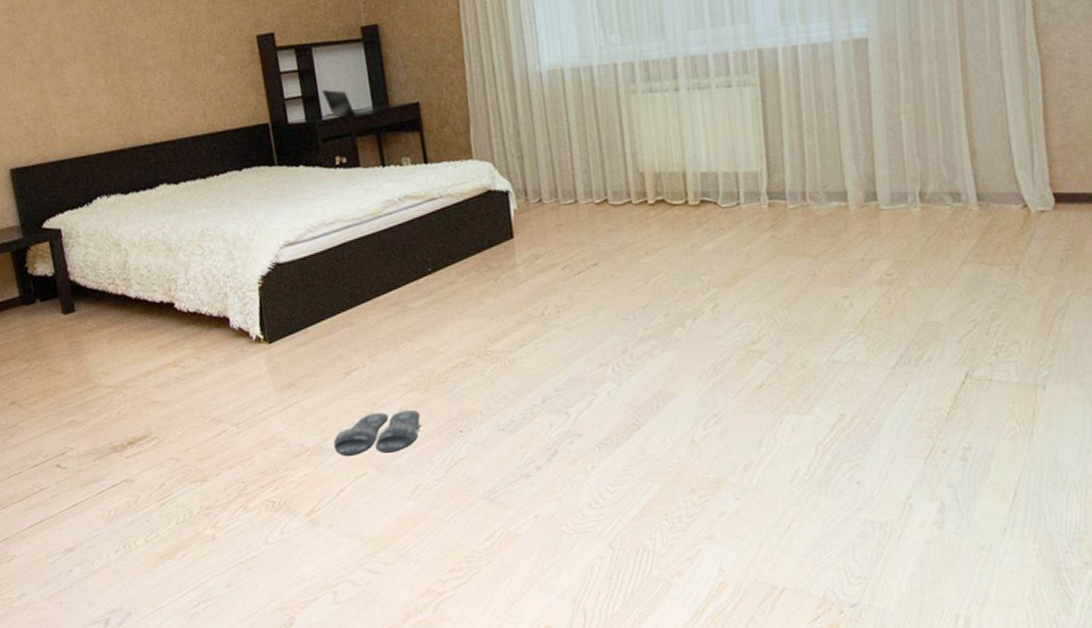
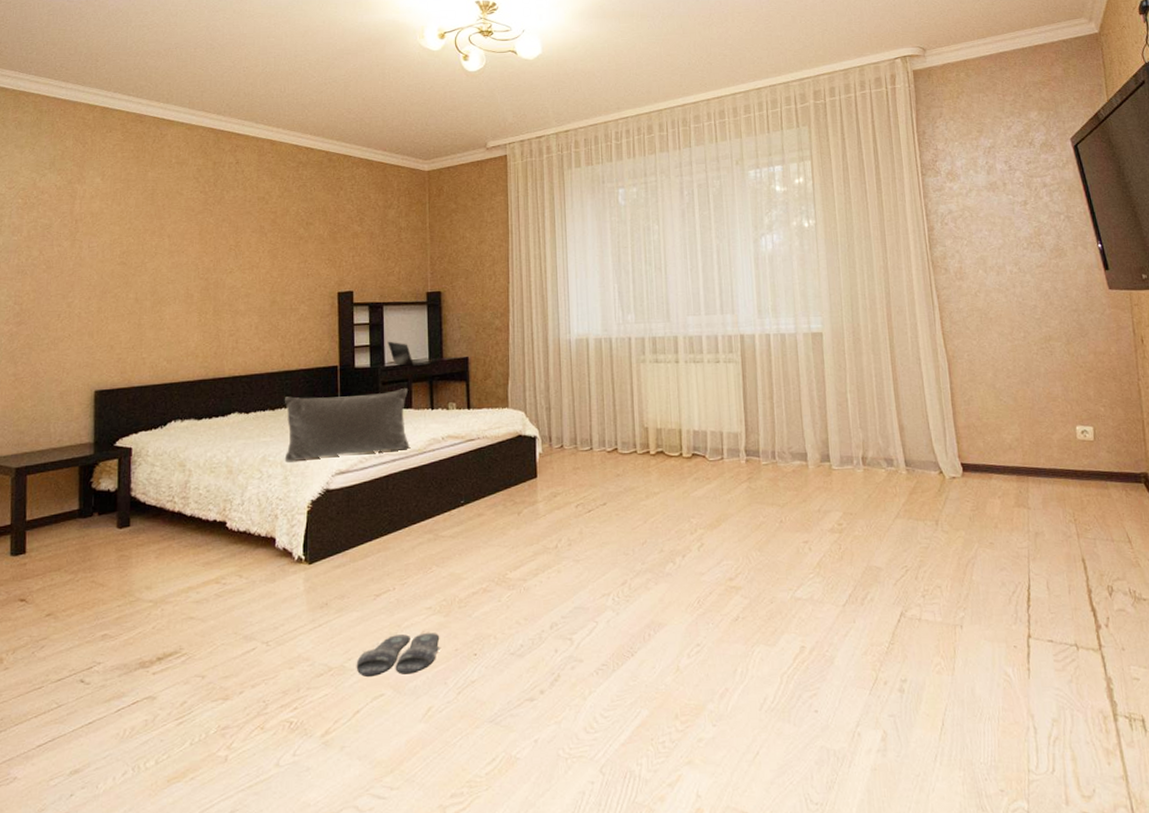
pillow: none [215,144,363,235] -> present [284,388,410,461]

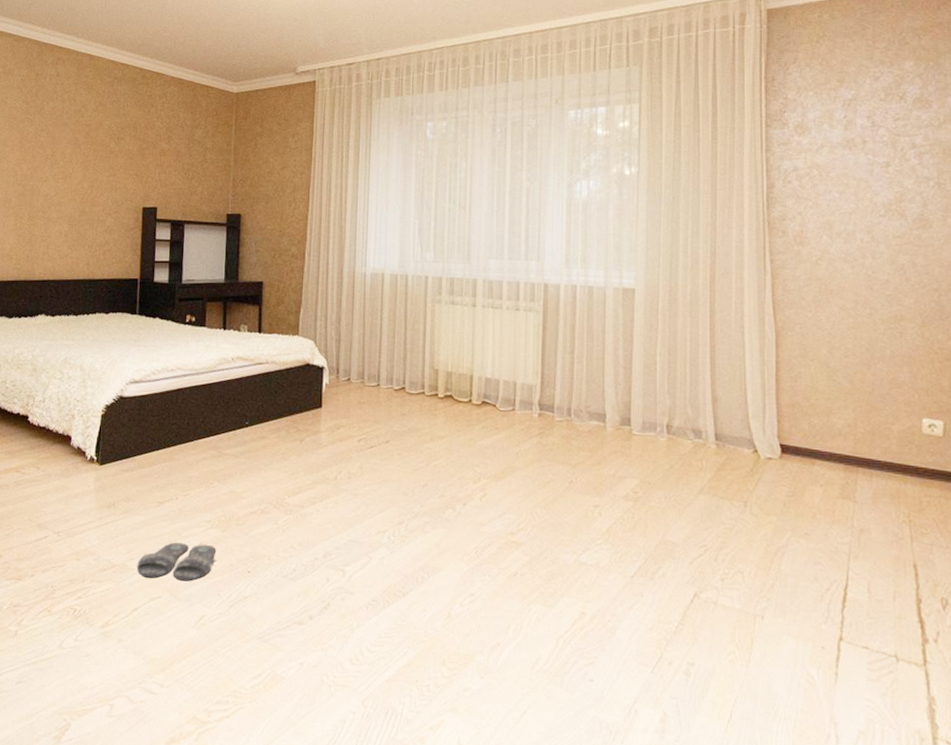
pillow: present [284,388,410,461] -> none [84,304,202,367]
laptop: present [388,341,433,367] -> none [186,259,229,287]

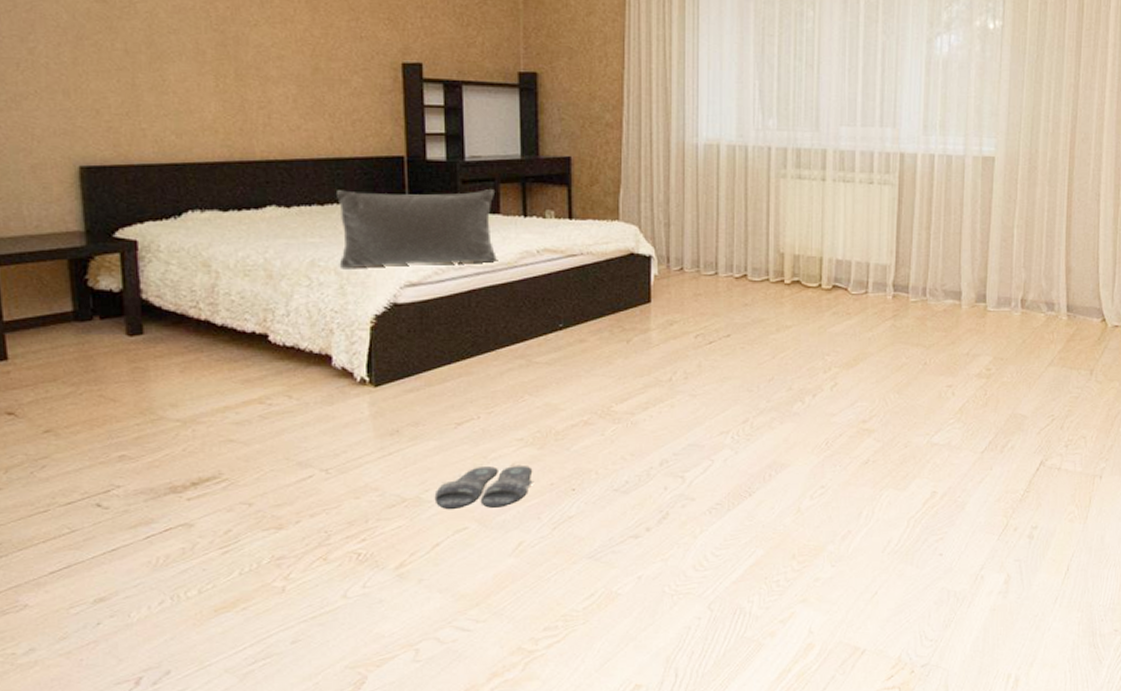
pillow: none [84,304,202,367] -> present [337,189,497,268]

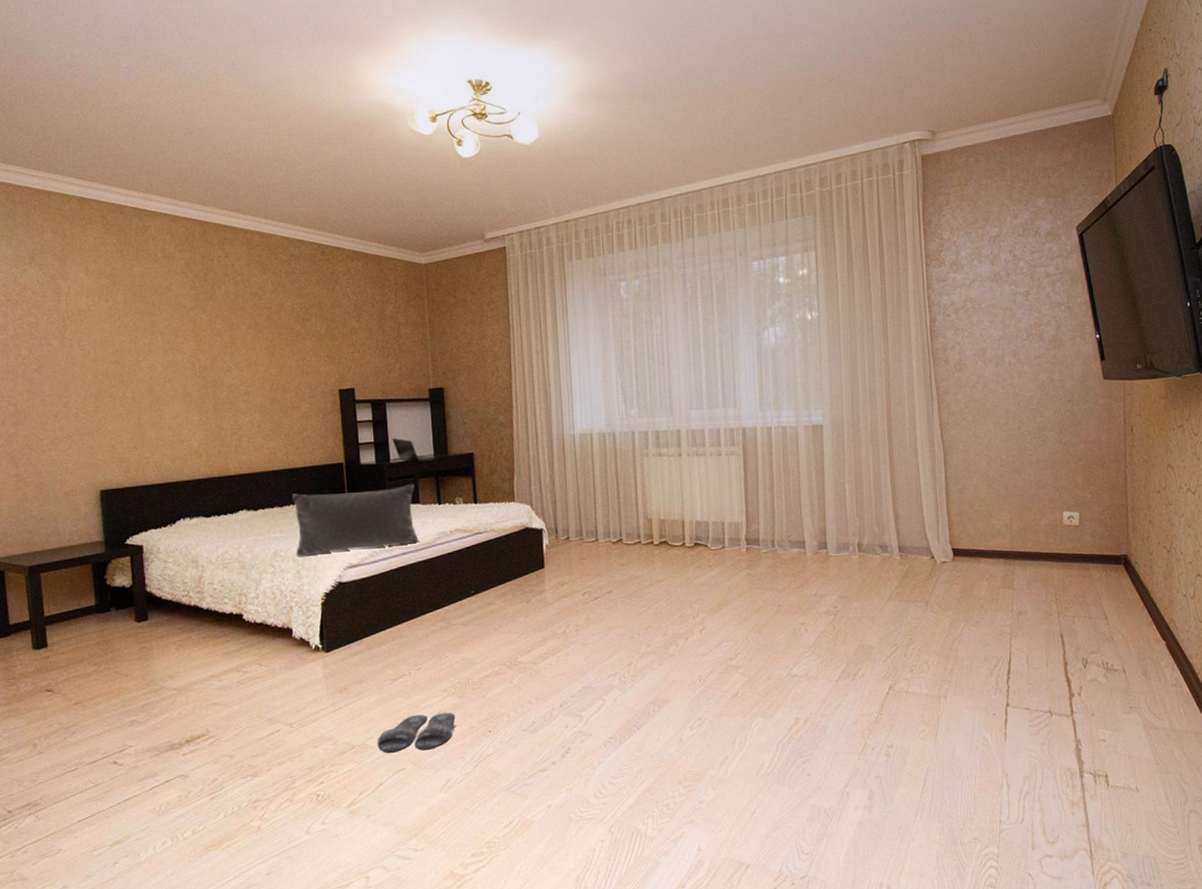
laptop: none [468,130,527,164] -> present [392,438,439,463]

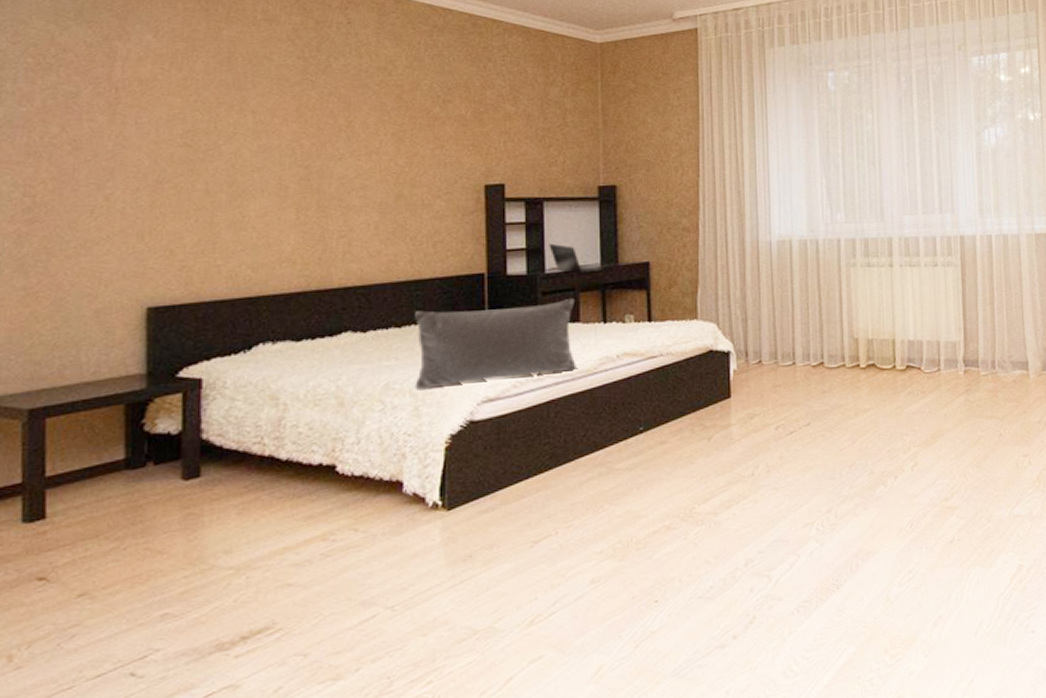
slippers: present [377,713,458,753] -> none [508,580,615,637]

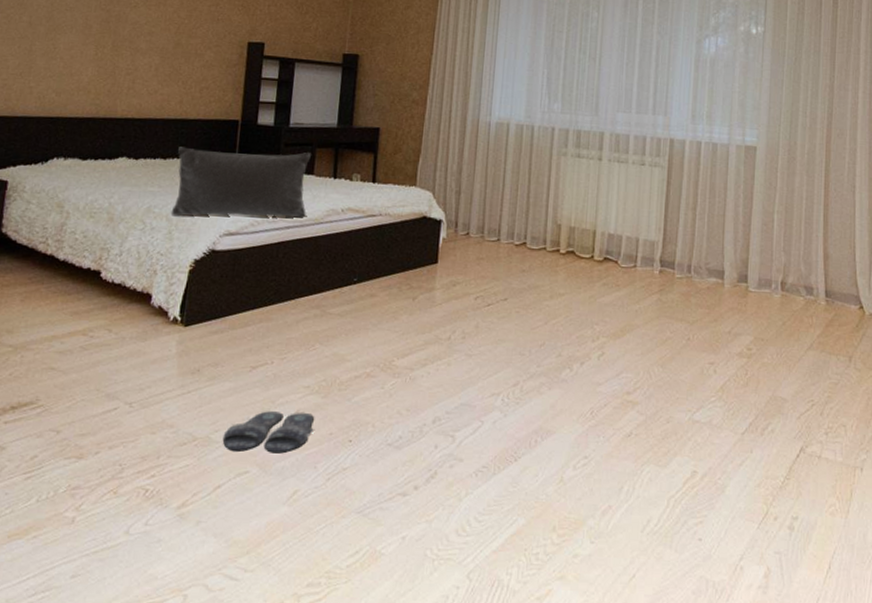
slippers: none [508,580,615,637] -> present [222,411,315,454]
laptop: present [549,243,606,274] -> none [295,100,342,132]

